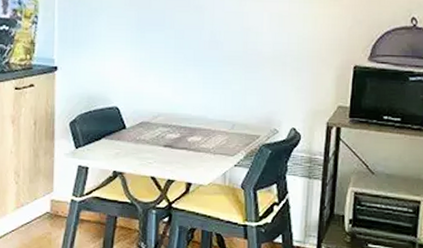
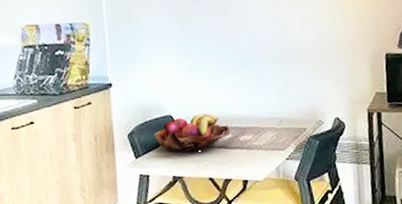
fruit basket: none [97,108,179,148] -> present [154,113,231,152]

